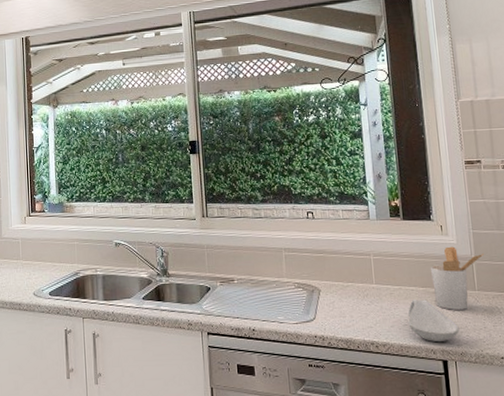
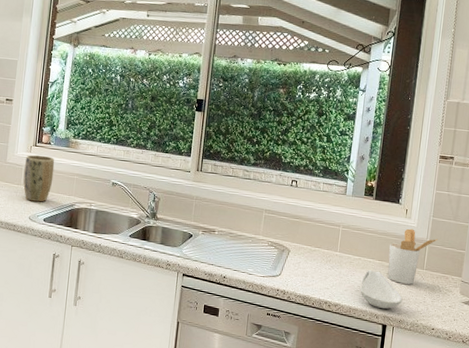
plant pot: none [21,224,53,276] -> present [23,154,55,202]

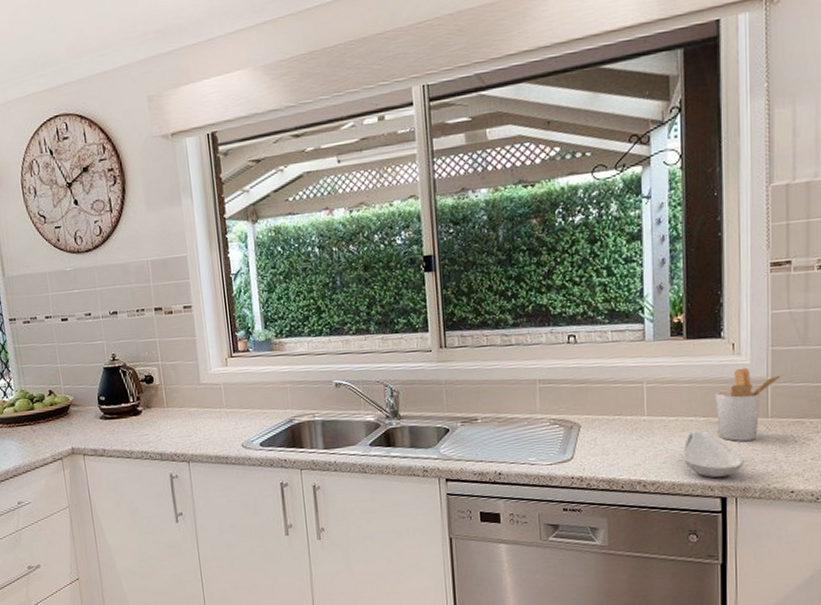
plant pot: present [23,154,55,202] -> none [222,366,262,425]

